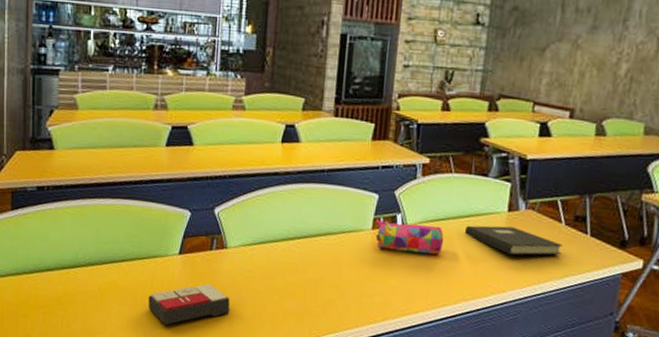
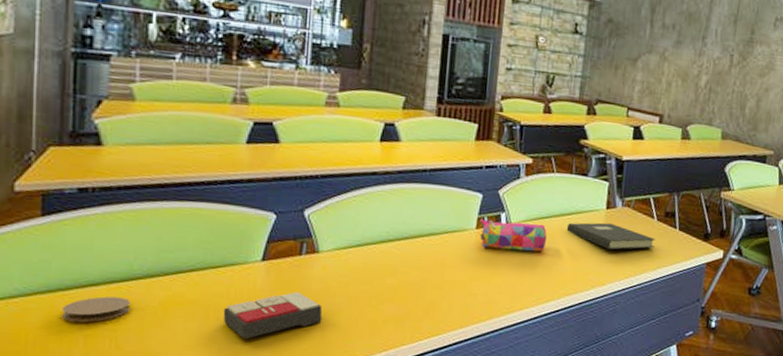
coaster: none [27,280,76,302] -> present [62,296,130,322]

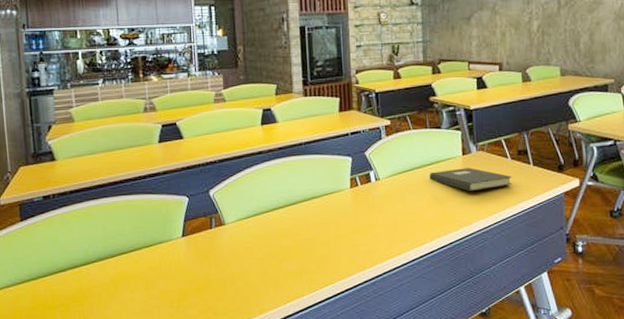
coaster: present [62,296,130,322] -> none [43,278,90,301]
calculator: present [223,291,323,340] -> none [158,259,235,303]
pencil case: present [480,218,547,252] -> none [352,176,413,204]

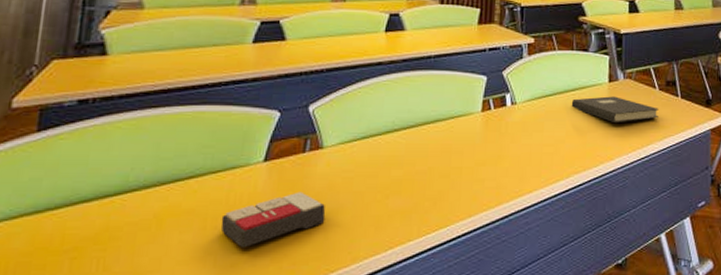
calculator: none [158,259,235,303] -> present [221,191,326,249]

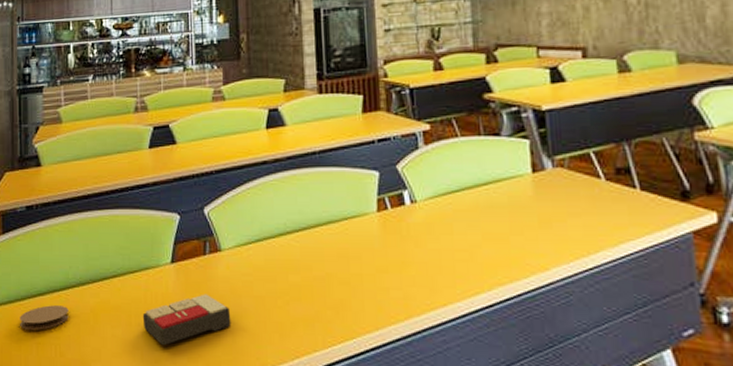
coaster: none [48,213,123,243] -> present [20,305,69,330]
book: present [571,96,659,122] -> none [484,190,609,223]

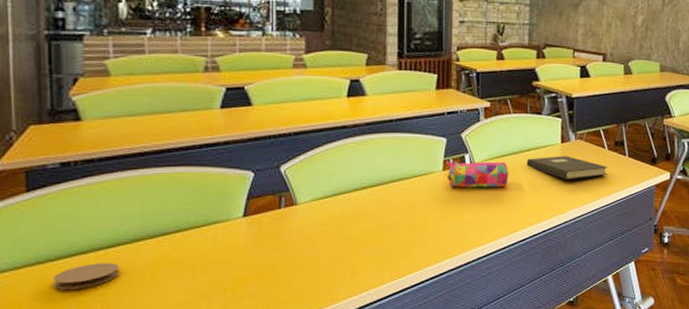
calculator: present [142,294,231,346] -> none [209,243,305,292]
pencil case: none [380,199,463,234] -> present [446,161,509,188]
book: none [484,190,609,223] -> present [526,156,608,179]

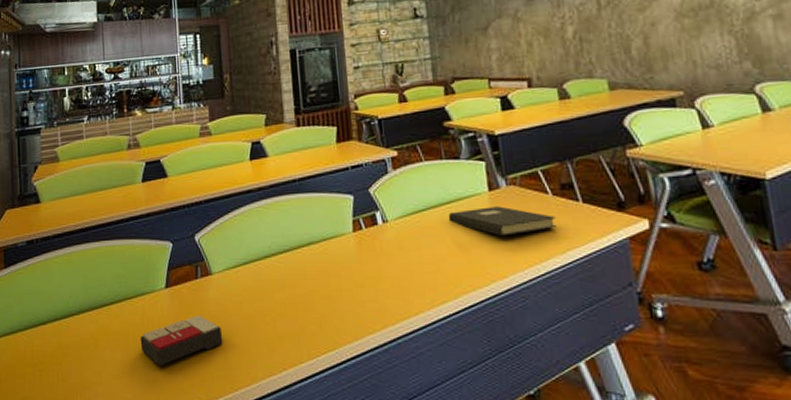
coaster: present [53,263,119,290] -> none [23,333,70,358]
calculator: none [209,243,305,292] -> present [140,315,223,366]
pencil case: present [446,161,509,188] -> none [355,218,430,251]

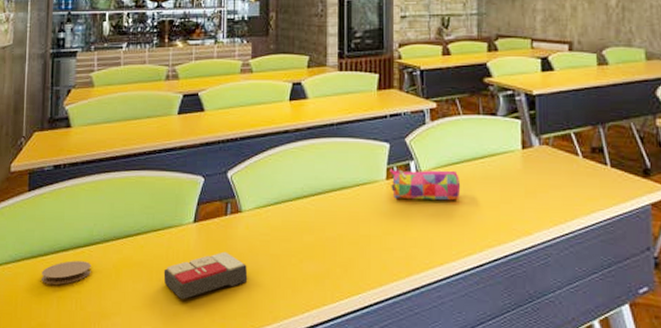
coaster: none [23,333,70,358] -> present [42,260,91,285]
pencil case: none [355,218,430,251] -> present [389,169,461,201]
book: present [448,206,557,235] -> none [480,164,584,193]

